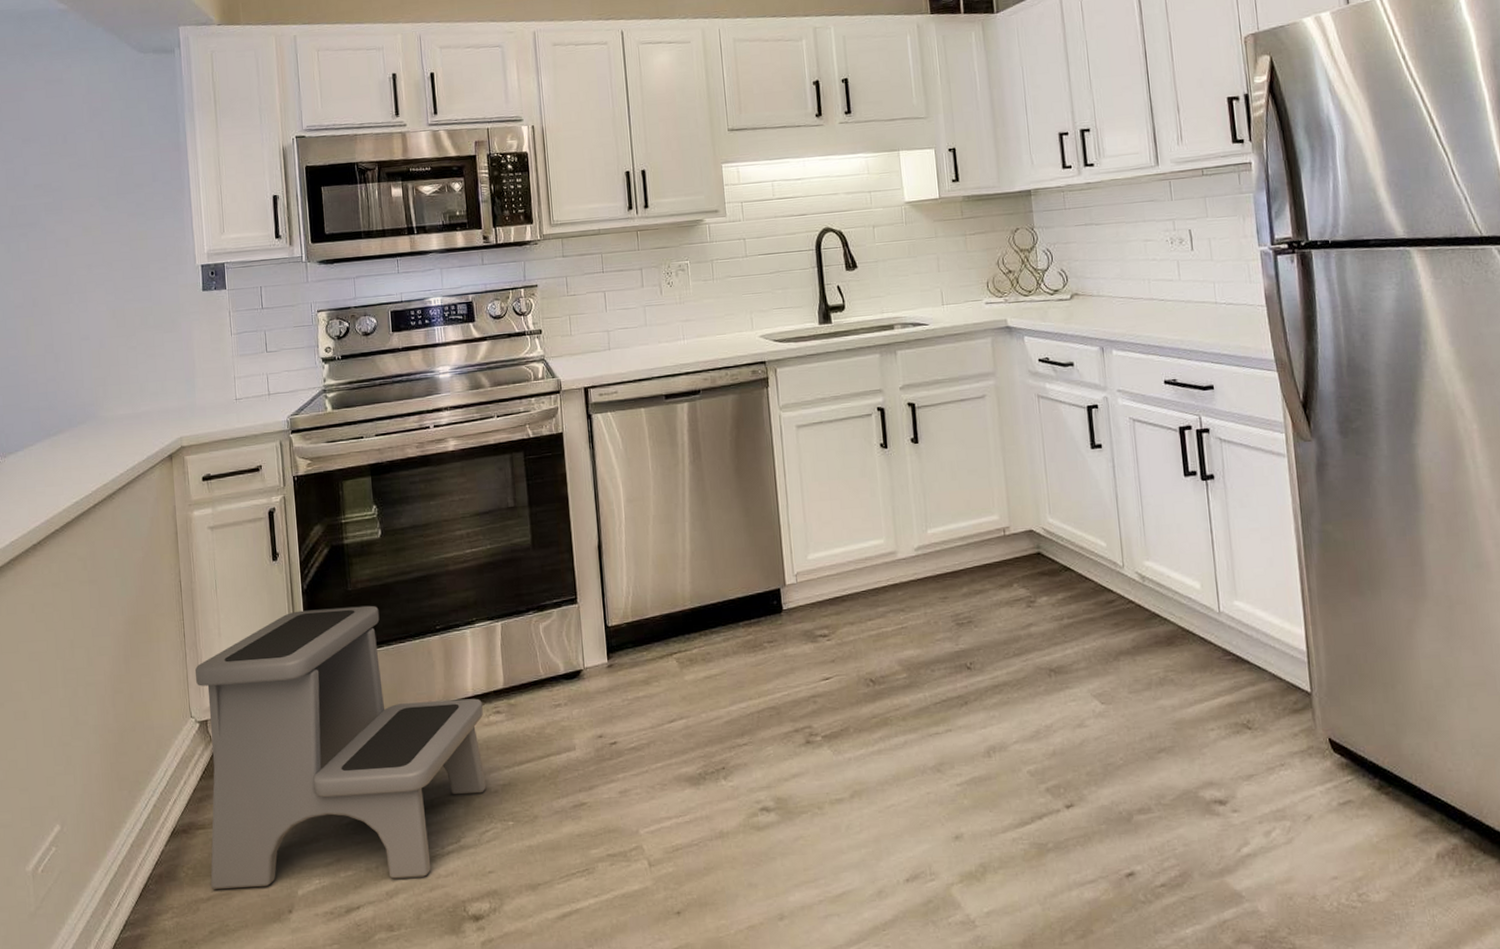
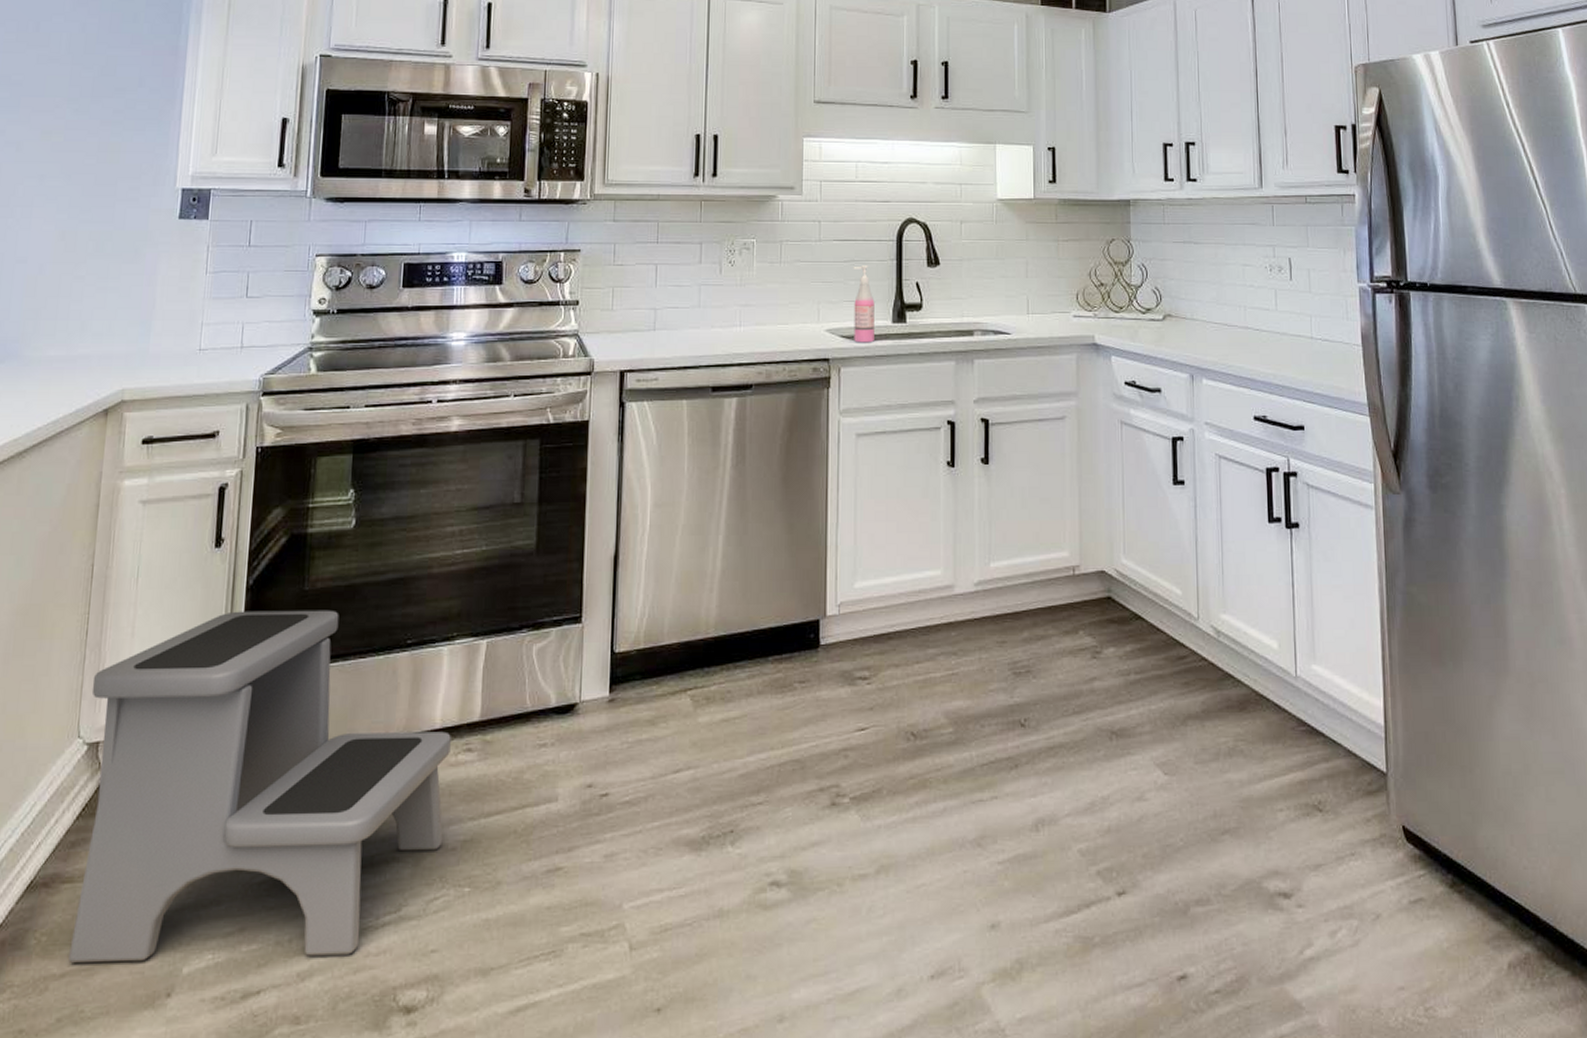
soap dispenser: none [779,275,804,345] -> present [853,265,875,343]

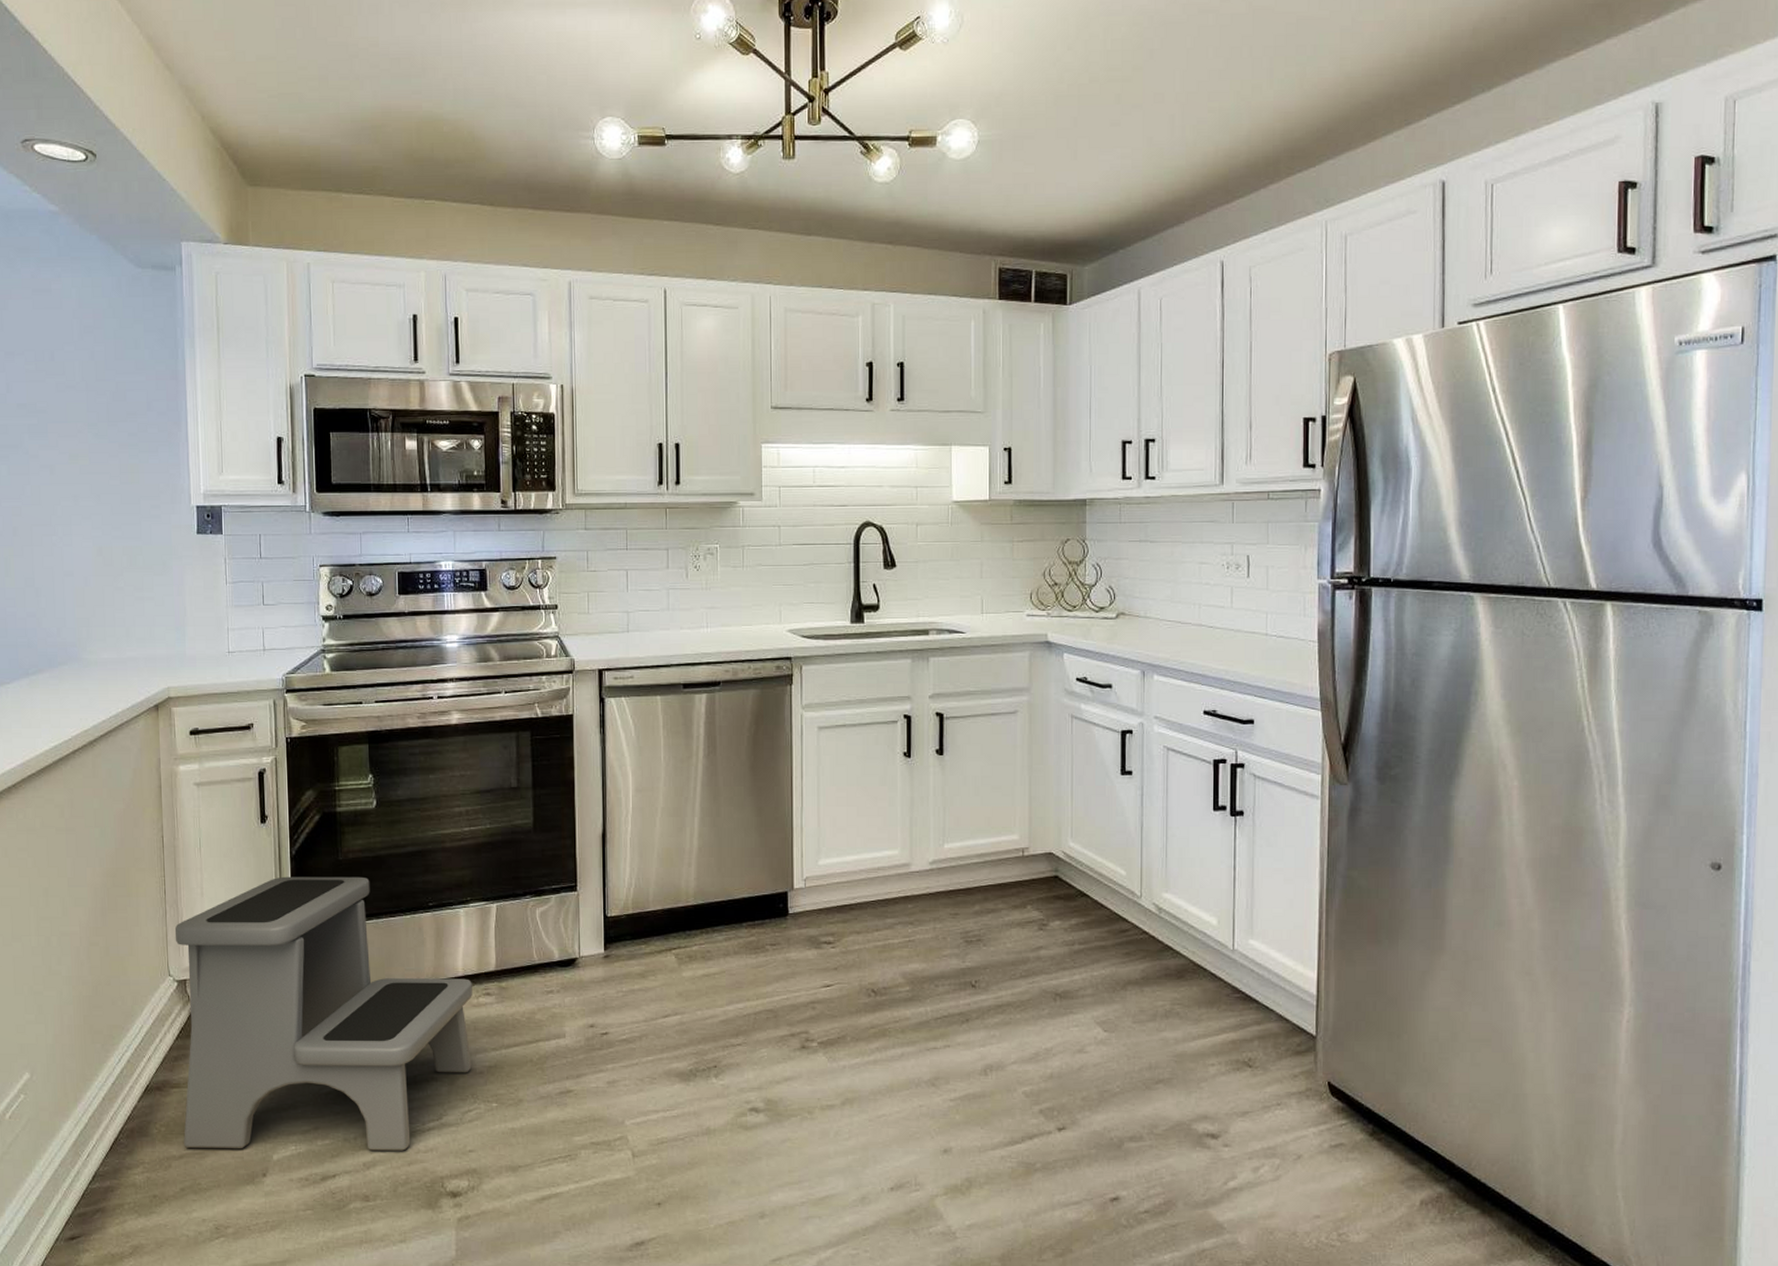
soap dispenser: present [853,265,875,343] -> none [812,568,834,642]

